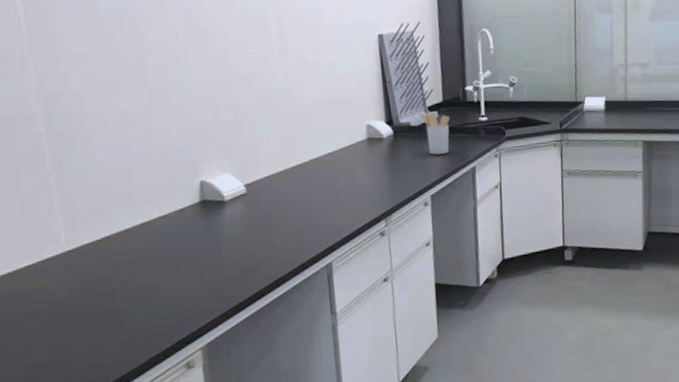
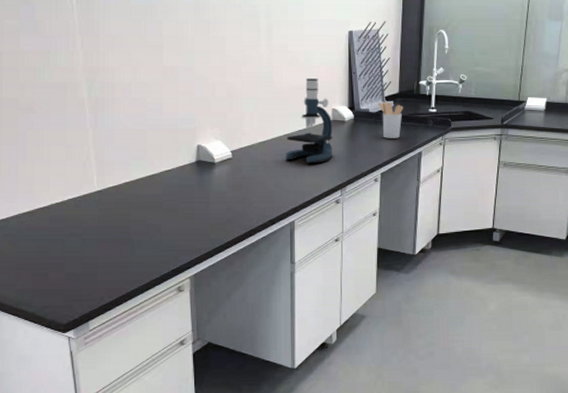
microscope: none [314,91,373,192] -> present [286,78,333,164]

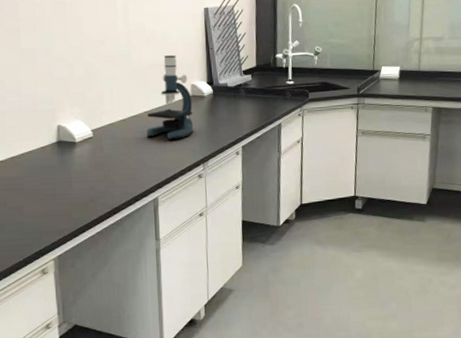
utensil holder: present [377,101,404,139] -> none [235,75,262,112]

